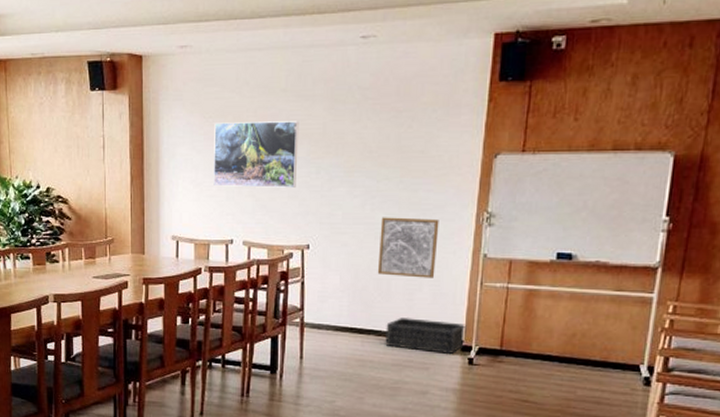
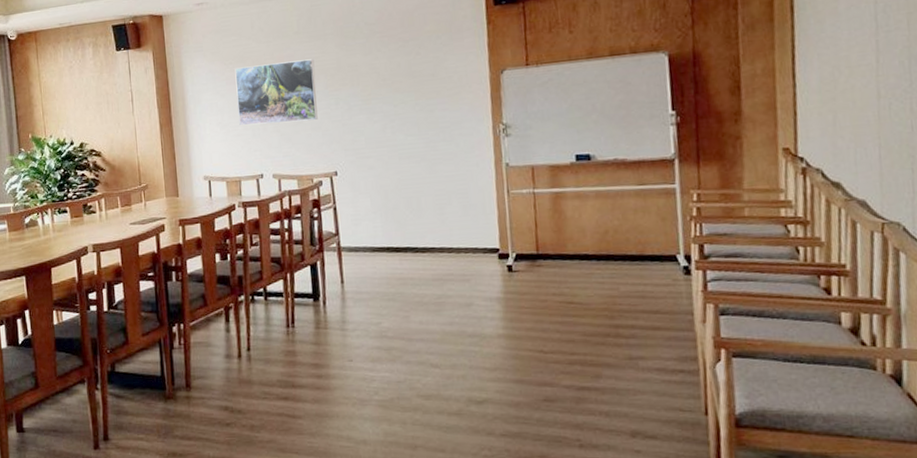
wall art: present [377,217,439,278] -> none [402,135,462,193]
basket: present [385,318,467,354] -> none [421,231,501,264]

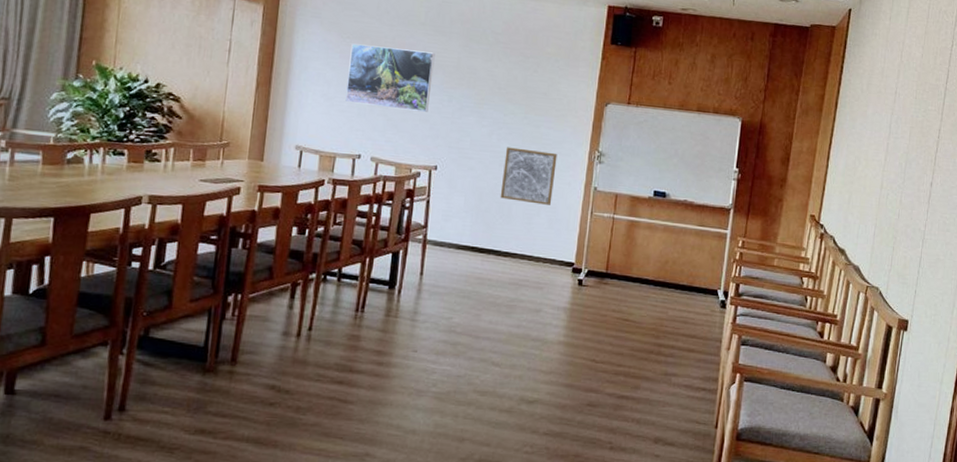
wall art: none [402,135,462,193] -> present [500,147,557,205]

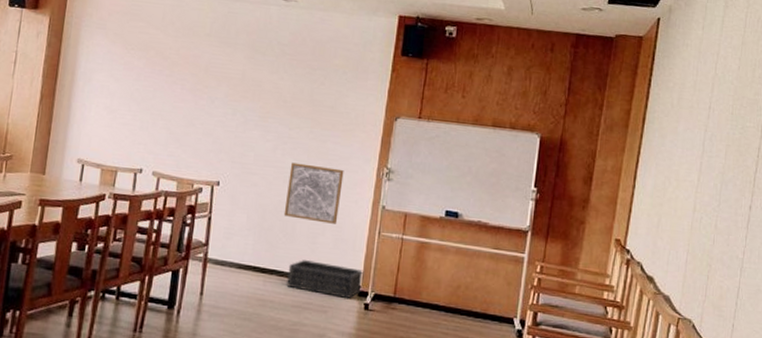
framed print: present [345,43,435,112] -> none [128,55,220,126]
basket: none [504,239,578,275] -> present [286,260,364,298]

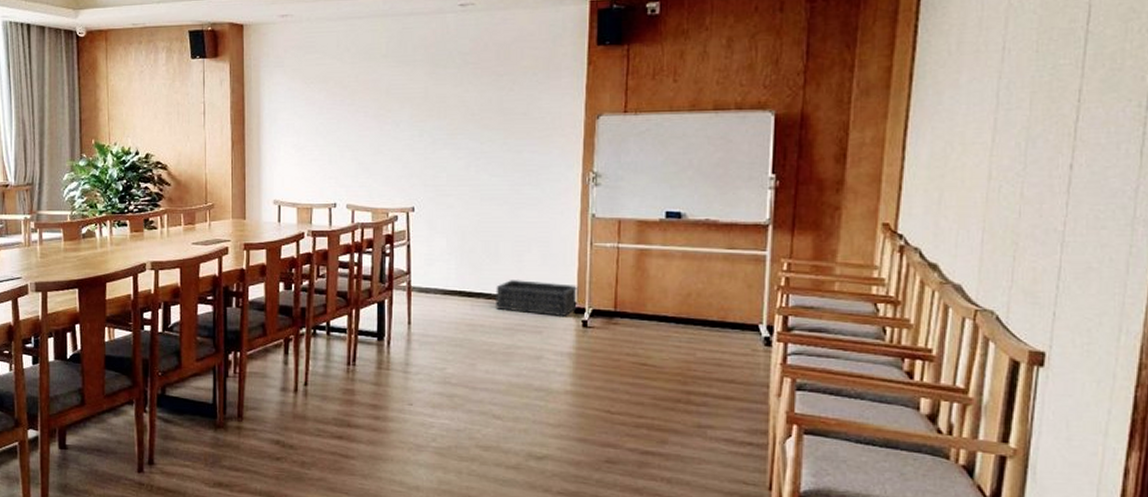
wall art: present [283,162,344,224] -> none [484,178,545,239]

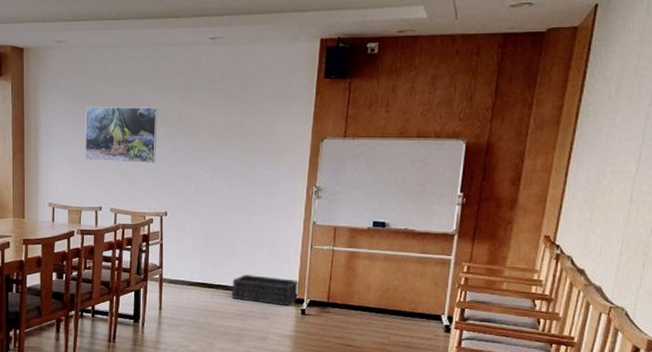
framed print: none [316,85,401,151] -> present [85,107,158,163]

